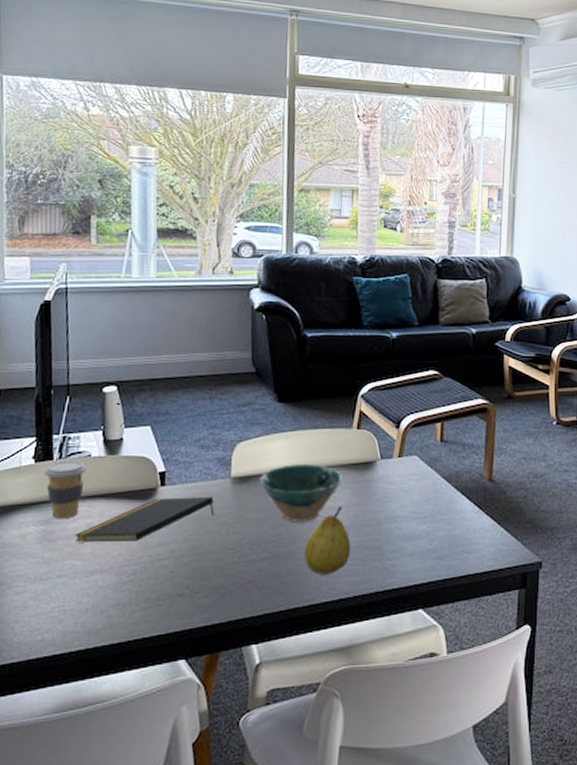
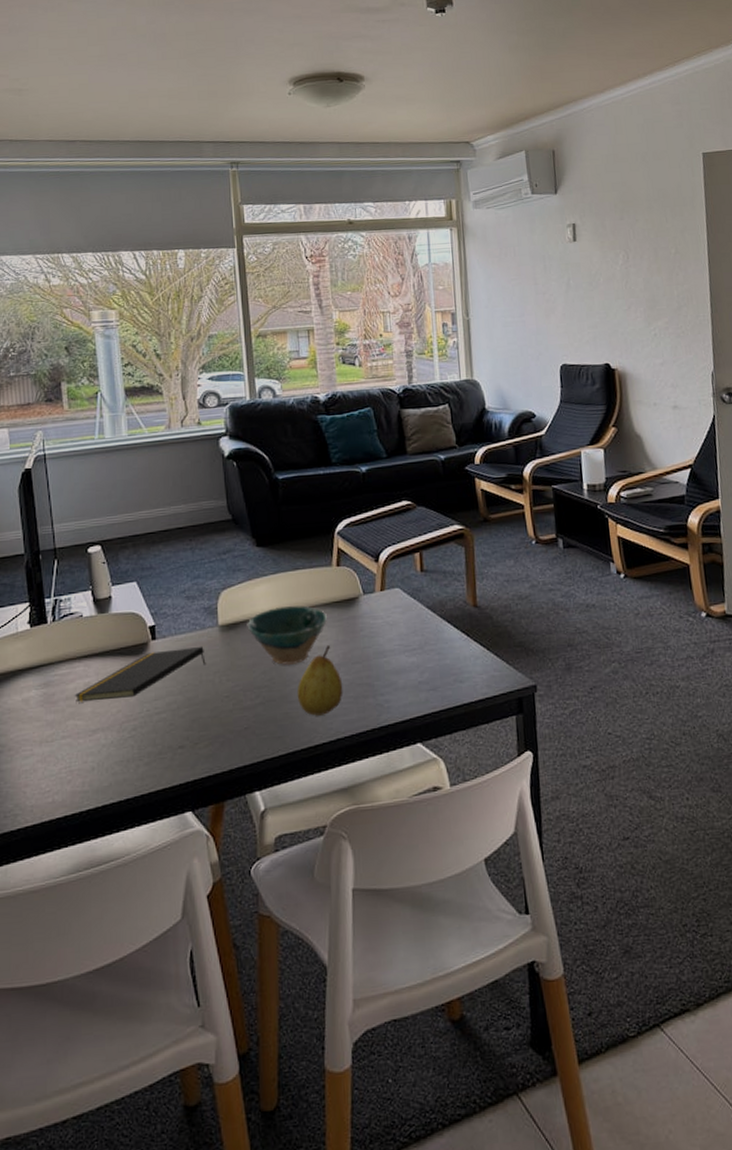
coffee cup: present [44,460,87,519] -> none [40,622,80,681]

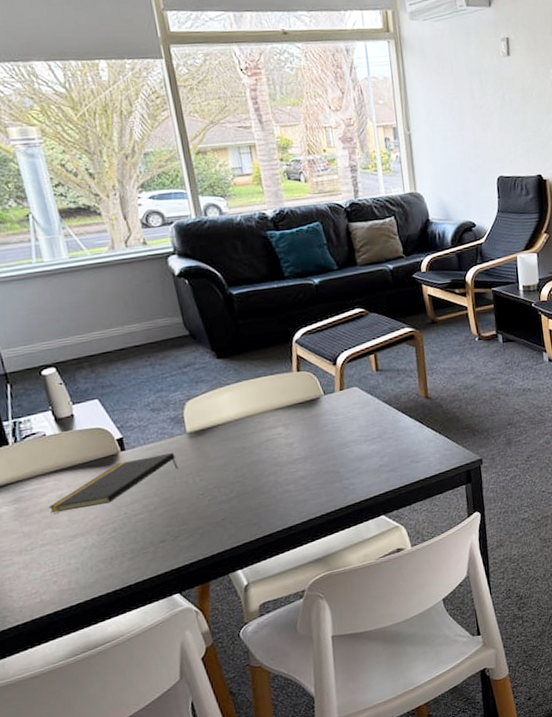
bowl: present [247,605,327,666] -> none [214,409,292,463]
fruit: present [297,646,343,716] -> none [268,442,312,503]

